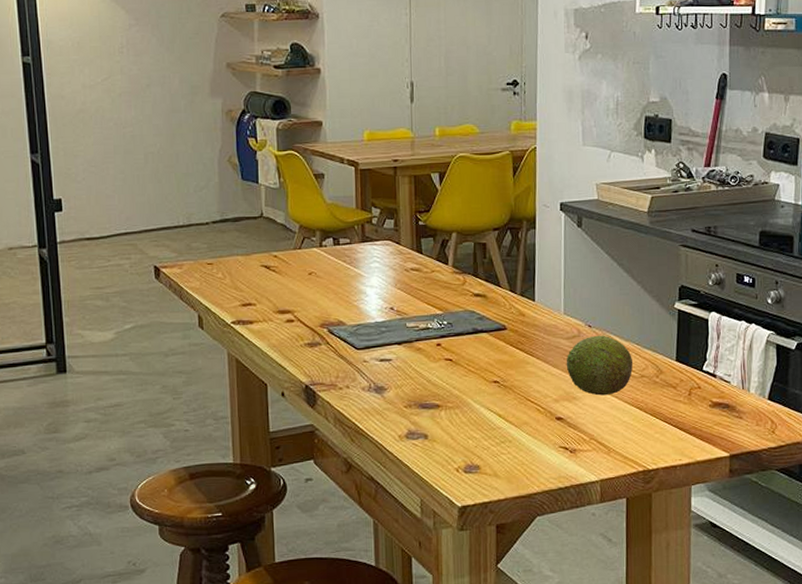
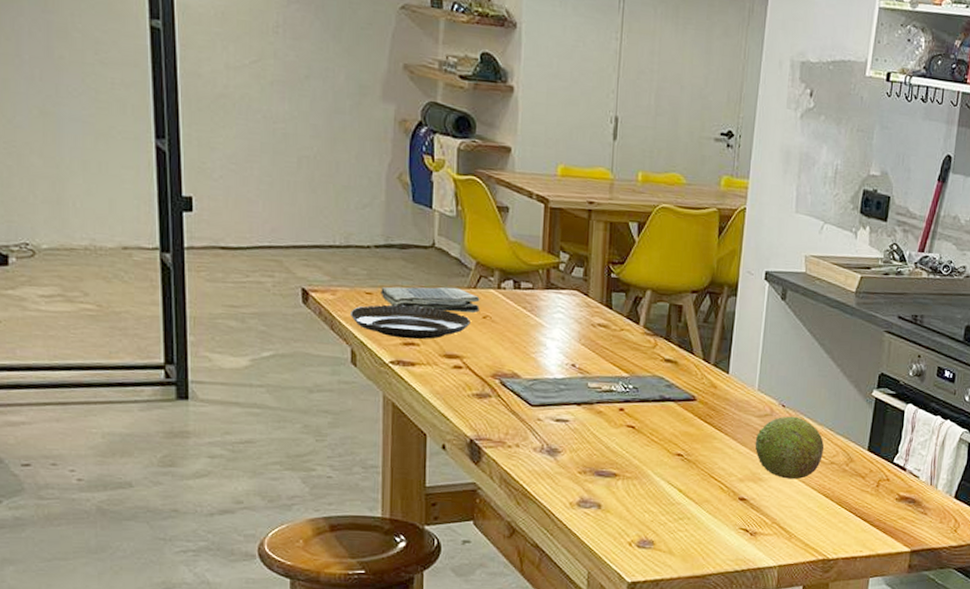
tart tin: none [196,269,298,301] -> present [351,304,470,340]
dish towel: none [220,250,305,273] -> present [381,286,480,314]

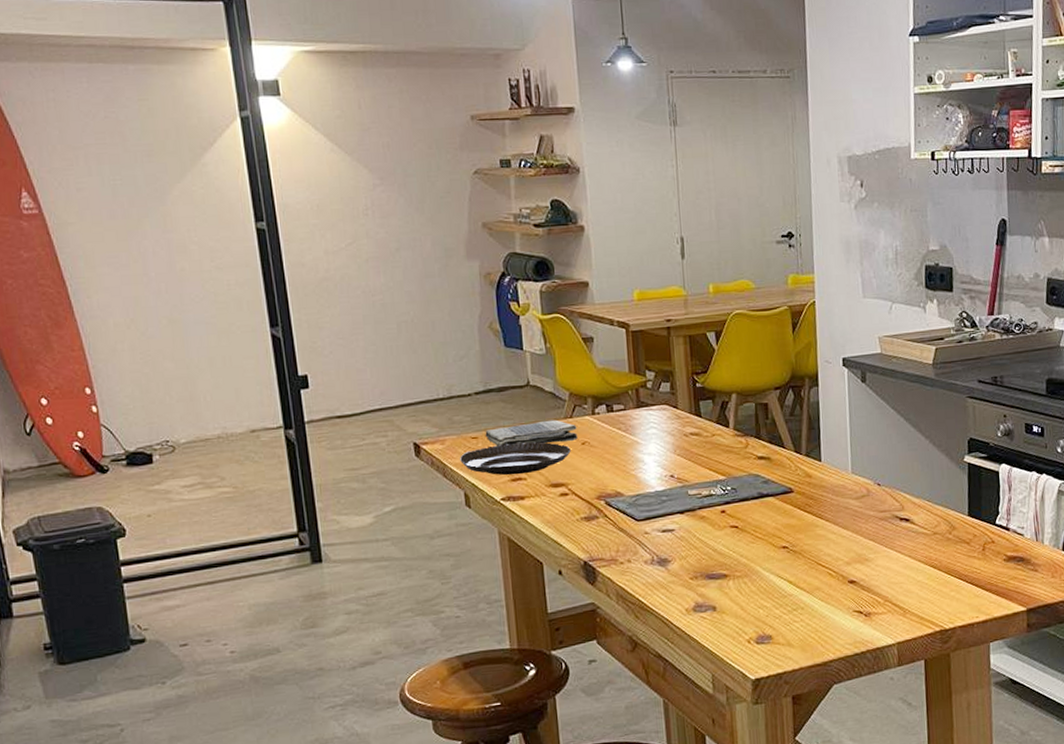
fruit: present [755,416,825,480] -> none [856,493,925,556]

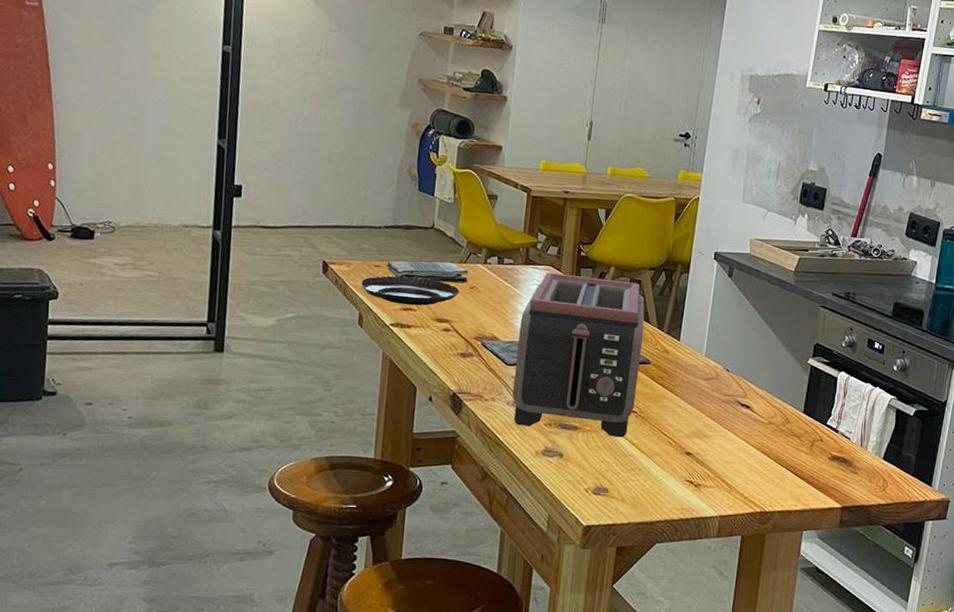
toaster: none [643,406,785,585] -> present [512,272,645,438]

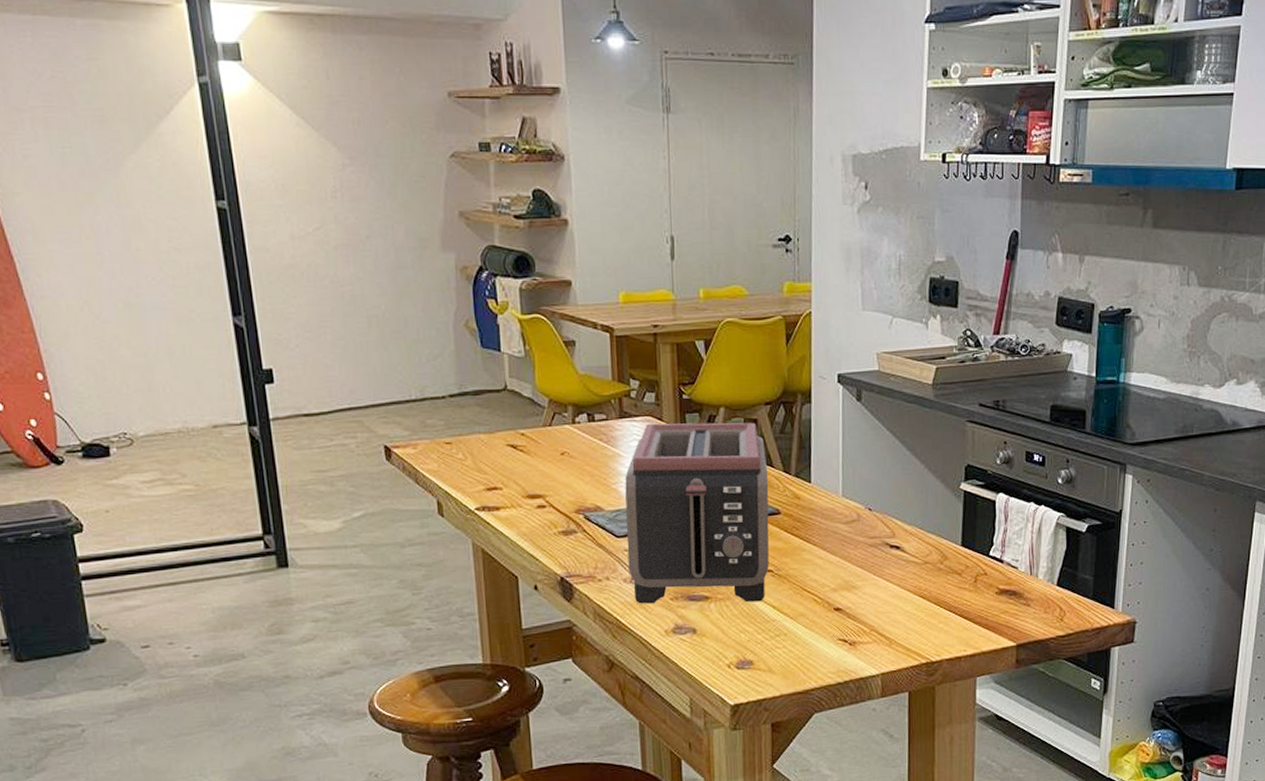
tart tin: present [361,275,460,306] -> none [433,449,549,484]
dish towel: present [387,260,469,285] -> none [459,427,557,454]

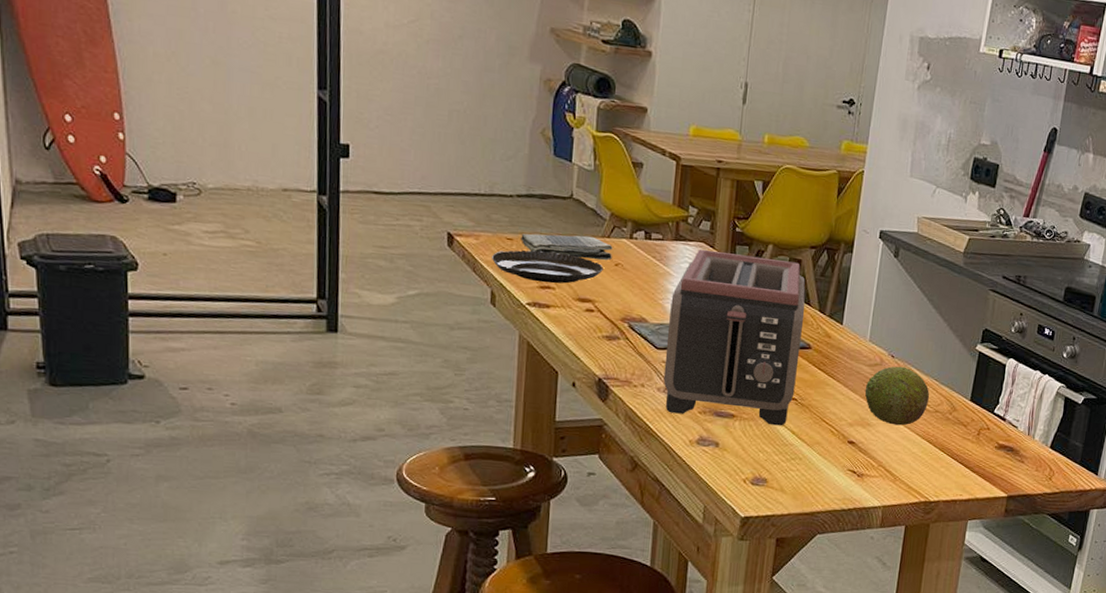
tart tin: none [433,449,549,484] -> present [492,250,603,284]
dish towel: none [459,427,557,454] -> present [521,233,613,261]
fruit: none [844,519,917,584] -> present [864,366,930,426]

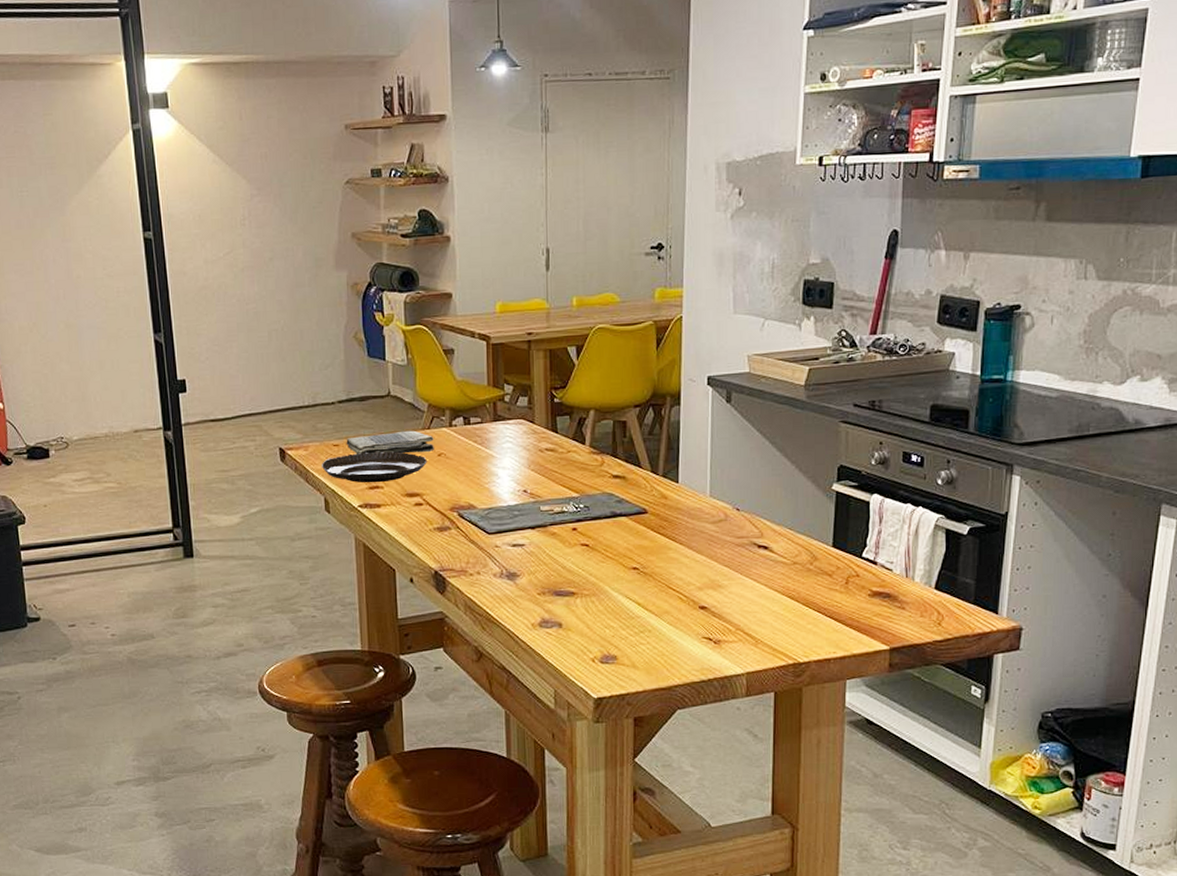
toaster: present [663,249,806,426] -> none [497,424,636,599]
fruit: present [864,366,930,426] -> none [711,519,785,584]

